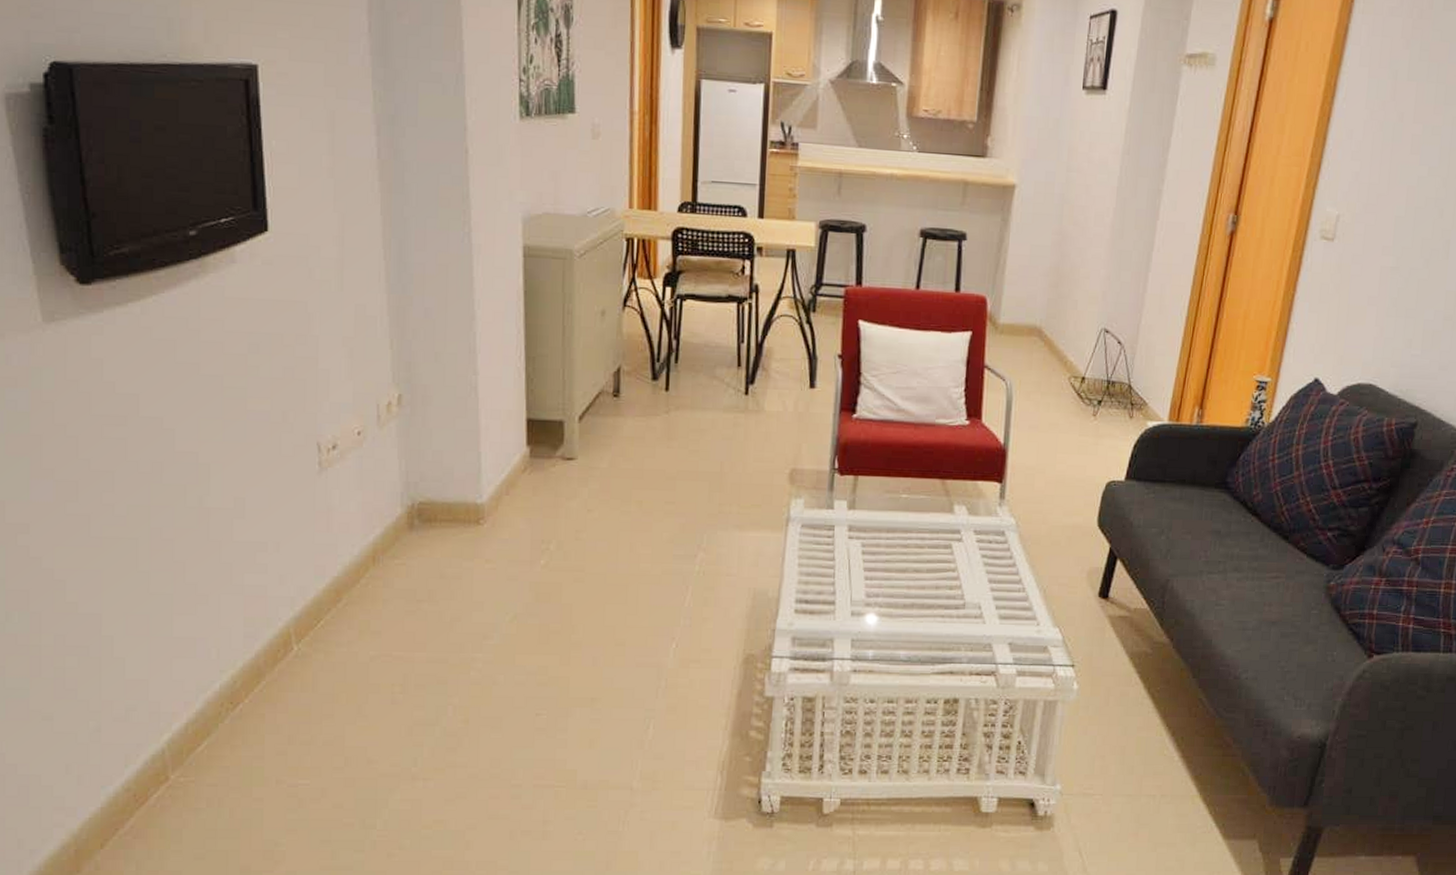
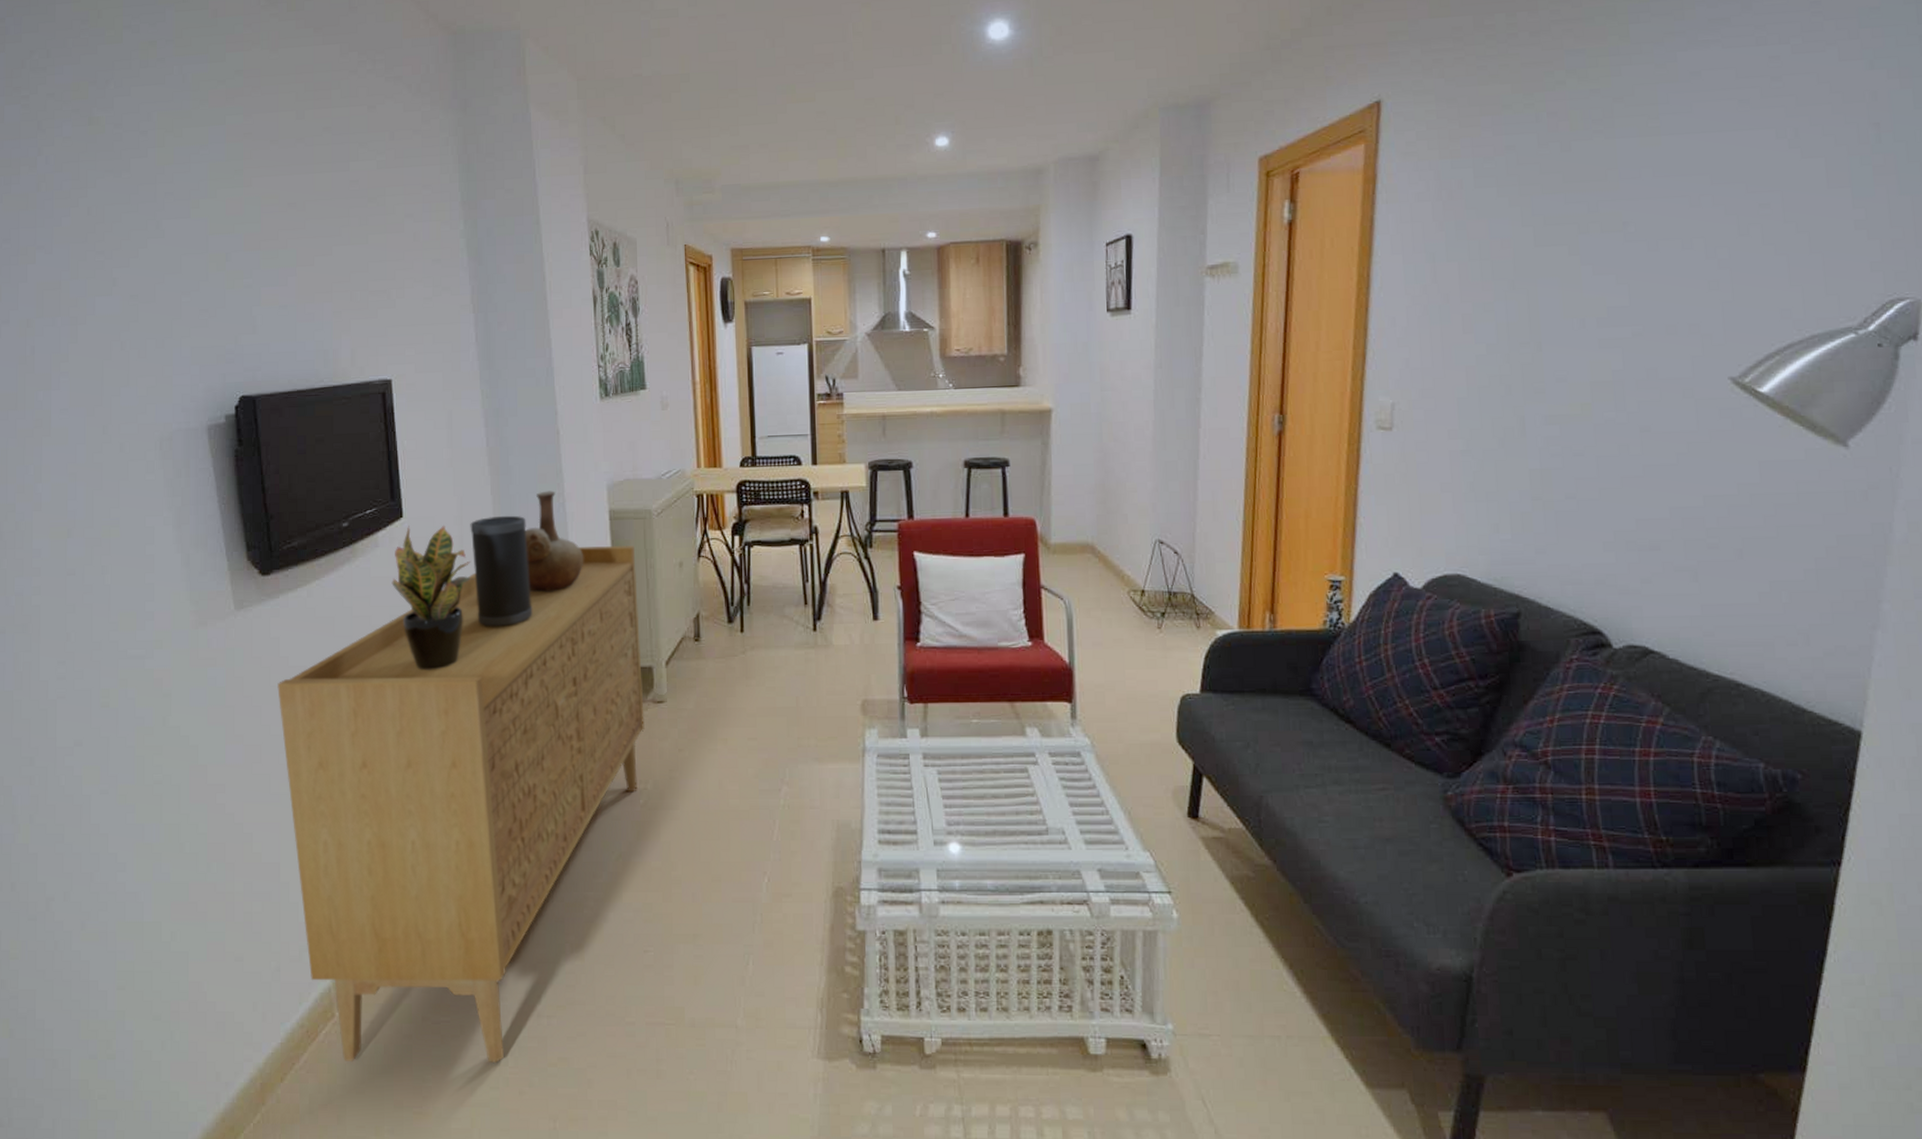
sideboard: none [100,284,552,827] -> present [277,545,645,1064]
potted plant: none [251,242,357,409] -> present [392,525,475,670]
speaker: none [353,240,426,365] -> present [470,515,533,627]
vase: none [421,217,491,332] -> present [525,490,584,593]

